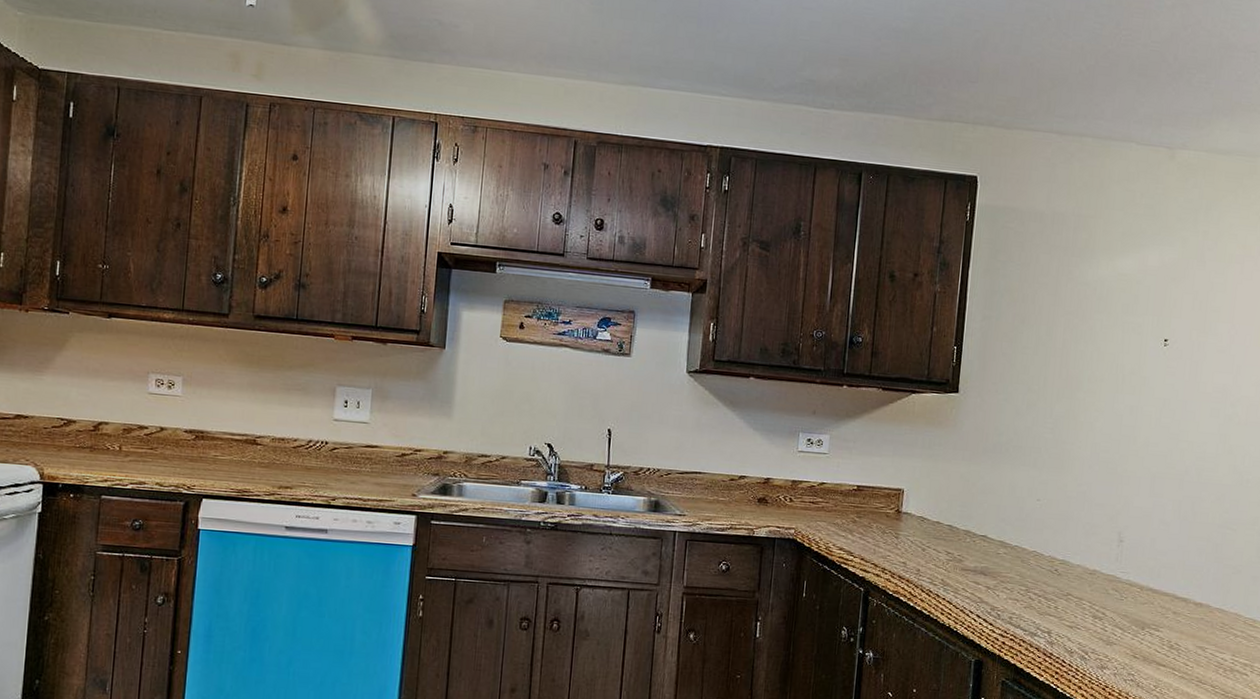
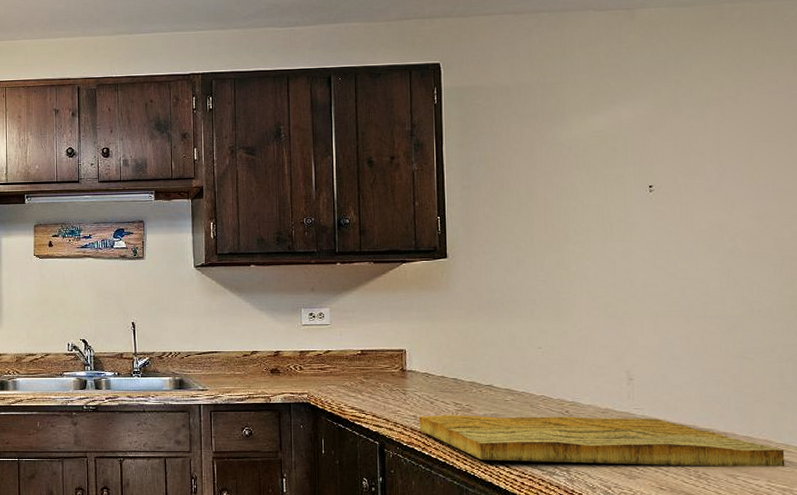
cutting board: none [907,563,1251,642] -> present [418,415,785,467]

